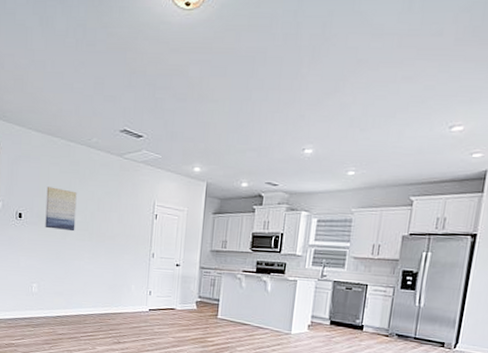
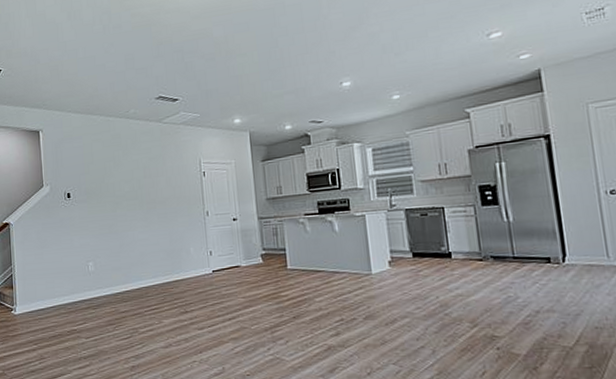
wall art: present [45,187,77,232] -> none [91,162,125,204]

